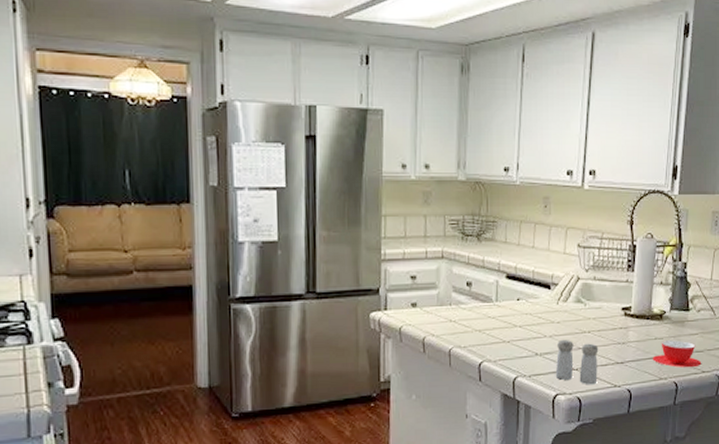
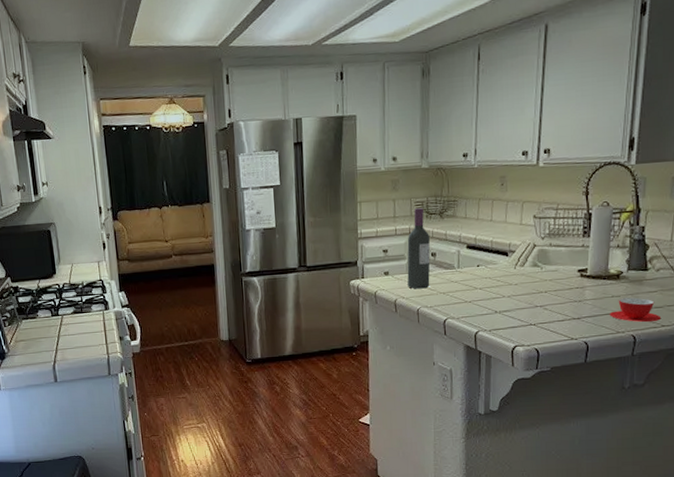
wine bottle: none [438,228,465,325] -> present [407,208,430,289]
salt and pepper shaker: present [555,340,599,385] -> none [514,299,555,338]

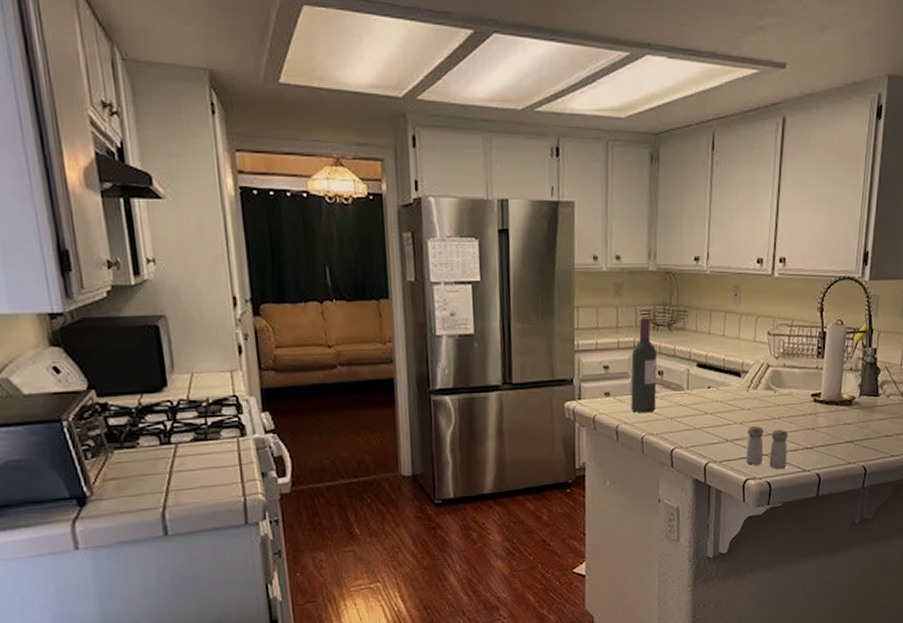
salt and pepper shaker: none [514,299,555,338] -> present [745,426,788,470]
teacup: present [609,297,662,322] -> none [841,425,891,452]

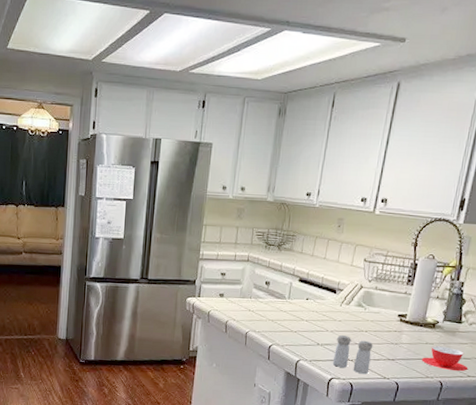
wine bottle: present [631,318,657,413] -> none [240,238,266,314]
teacup: none [841,425,891,452] -> present [421,346,469,372]

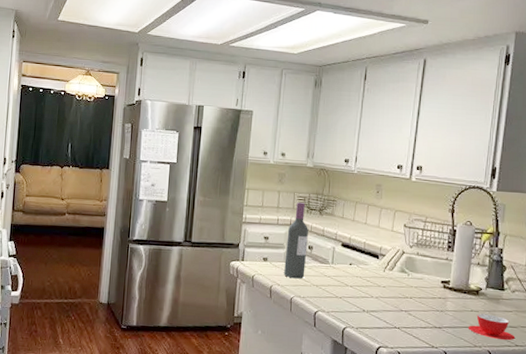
wine bottle: none [240,238,266,314] -> present [284,202,308,279]
salt and pepper shaker: present [332,335,373,374] -> none [379,302,419,343]

